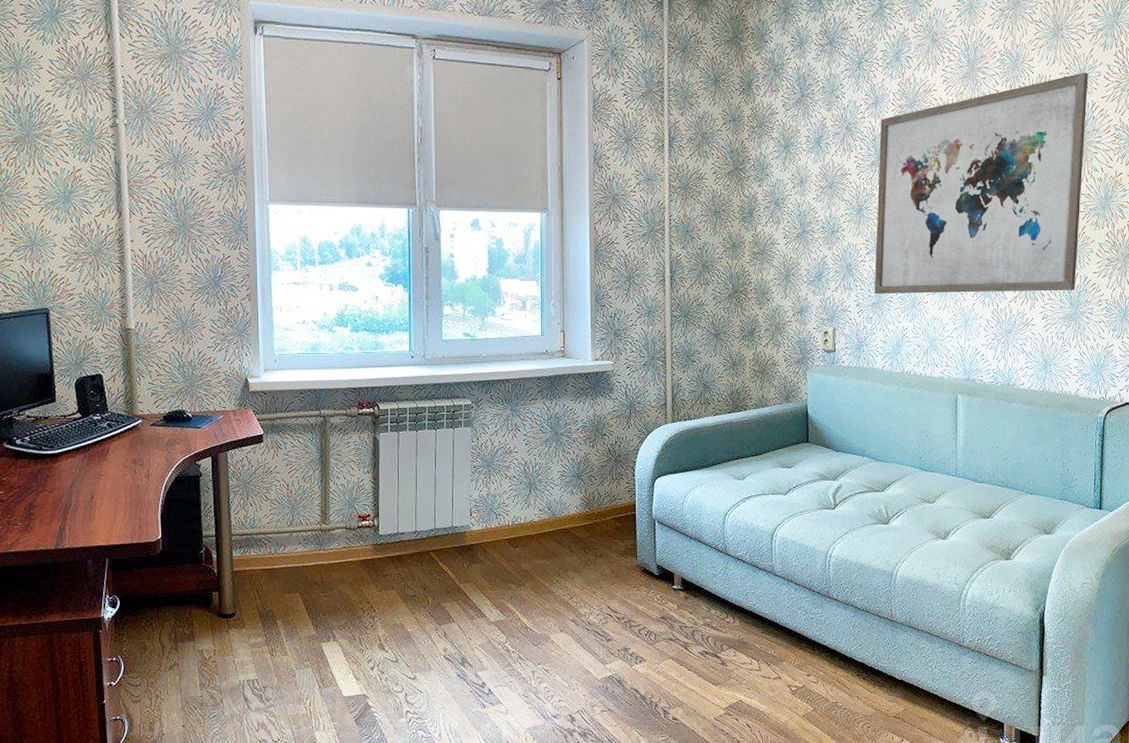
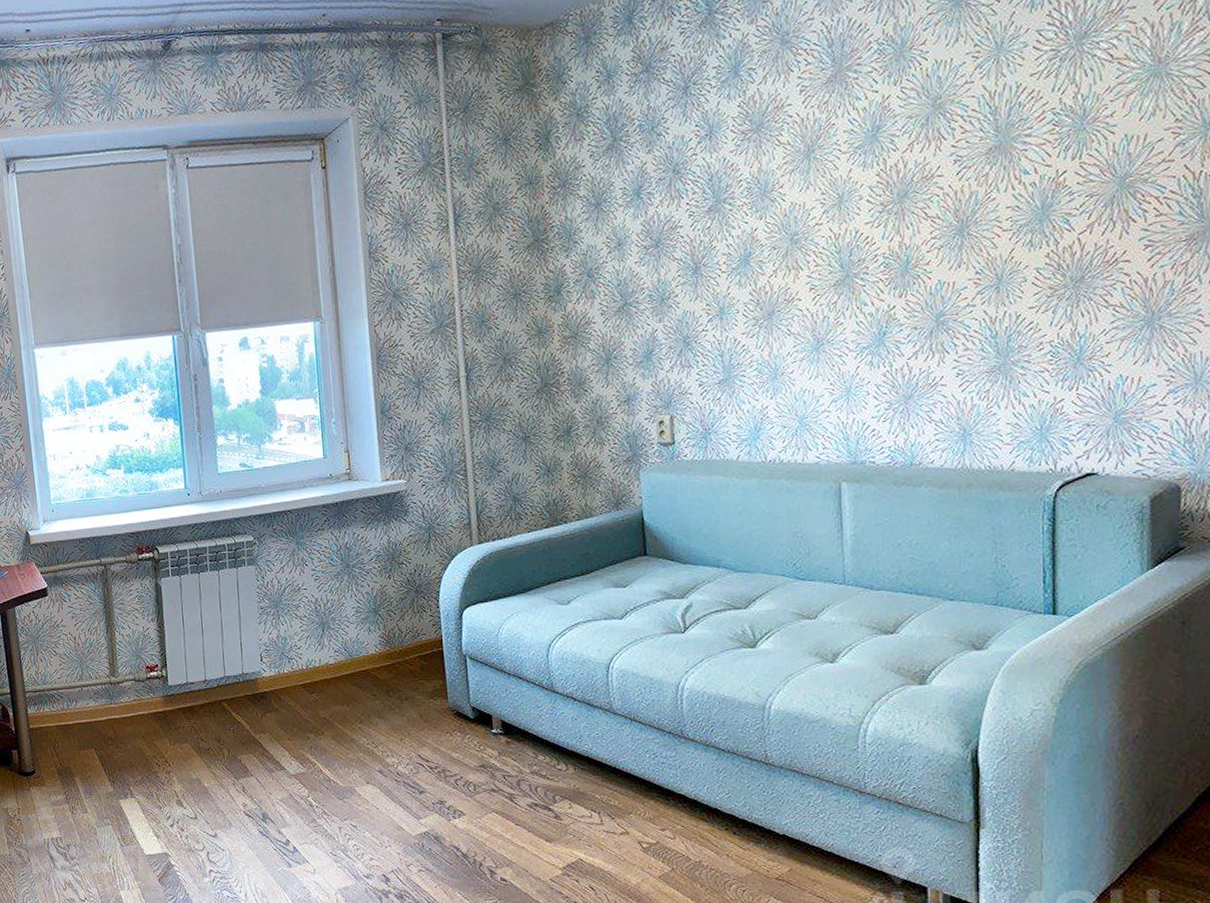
wall art: present [874,72,1089,295] -> none [717,45,1010,370]

